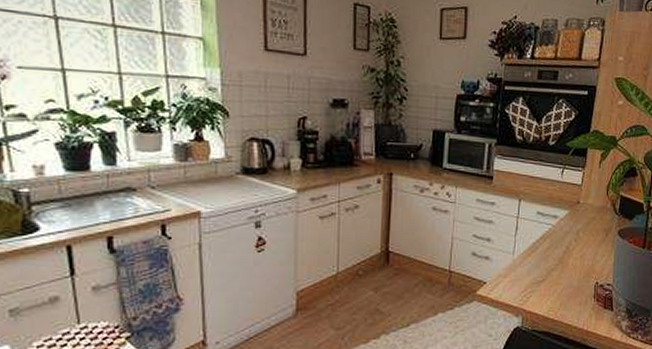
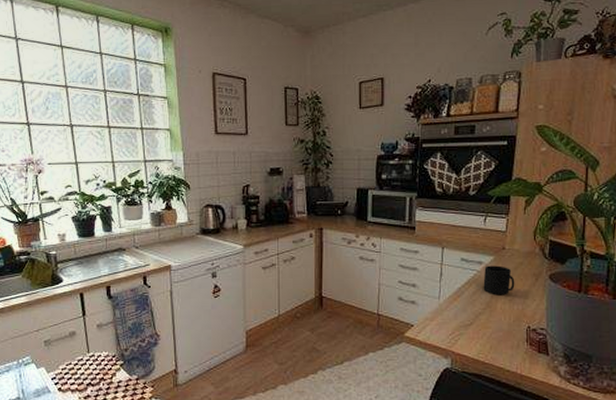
mug: none [557,220,587,251] -> present [483,265,515,295]

